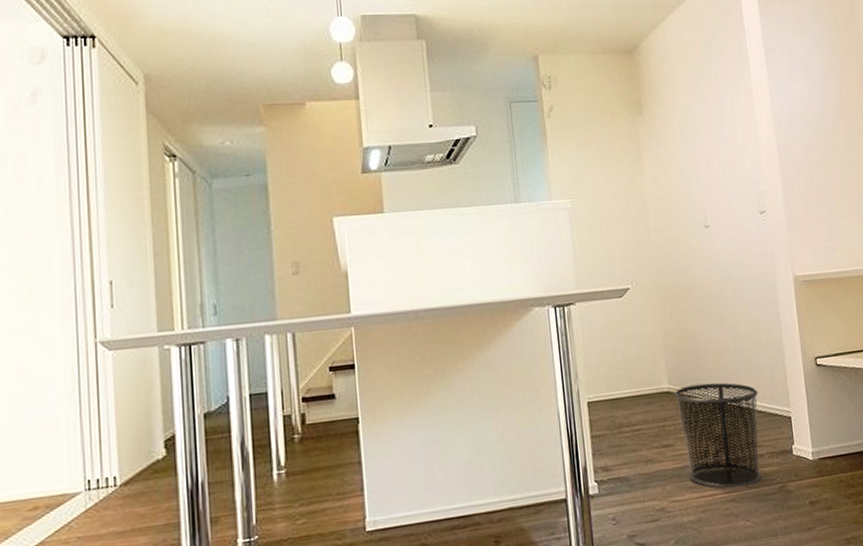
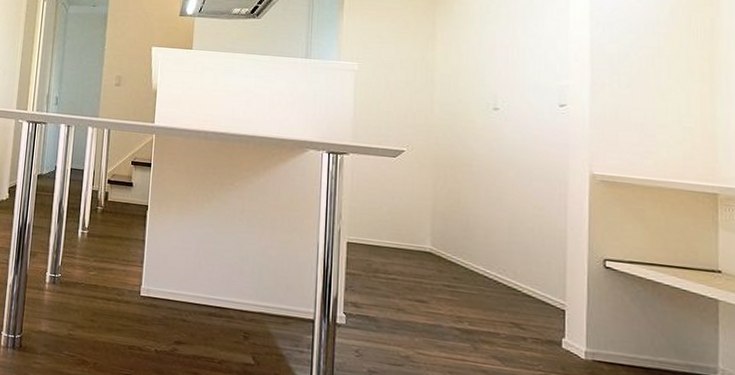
waste bin: present [674,382,762,488] -> none [436,251,529,364]

